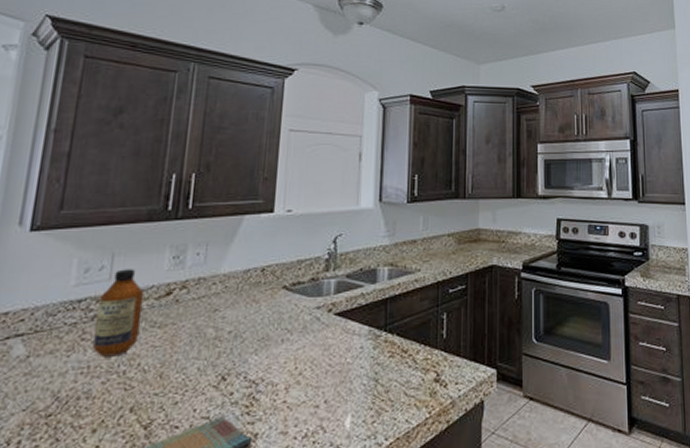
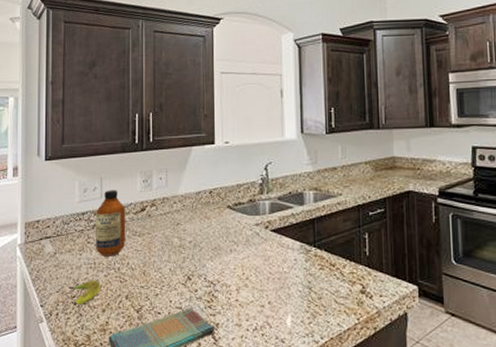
banana: none [42,389,94,428] -> present [68,280,101,306]

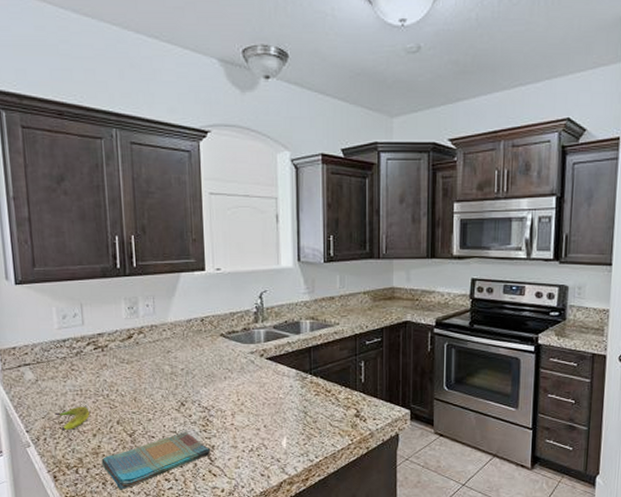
bottle: present [96,190,126,257] -> none [78,316,114,384]

